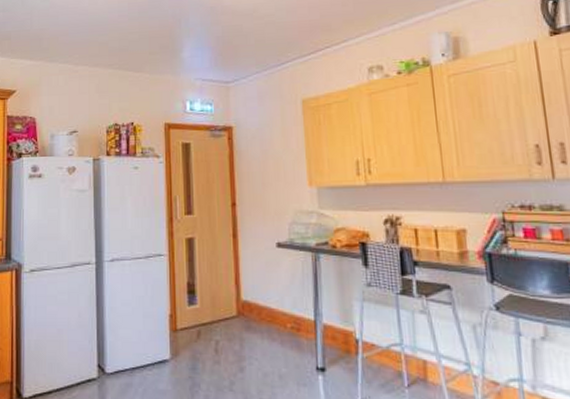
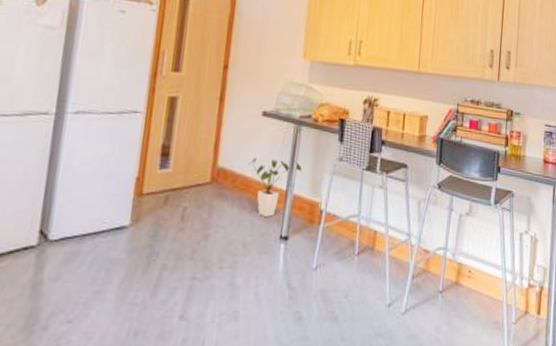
house plant: none [271,289,328,348] -> present [248,158,302,217]

